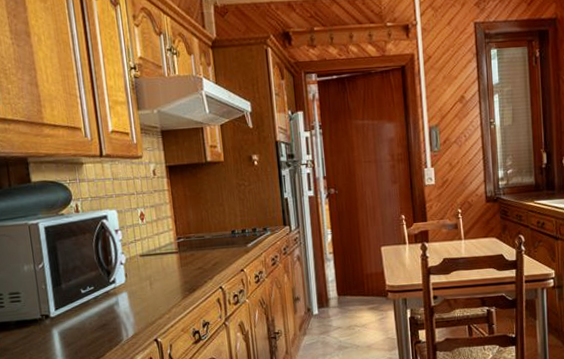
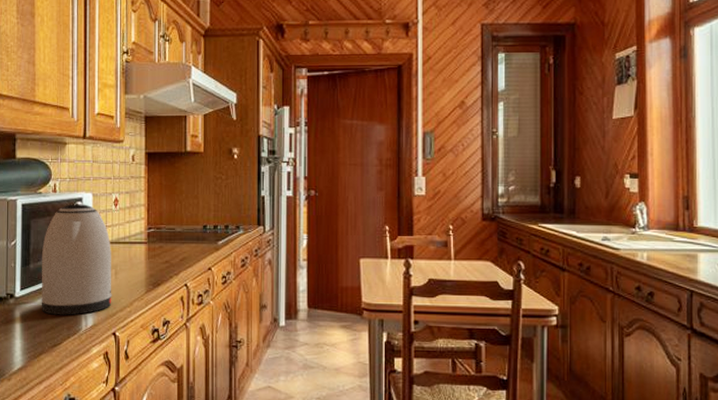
kettle: none [72,221,150,330] -> present [41,204,112,315]

